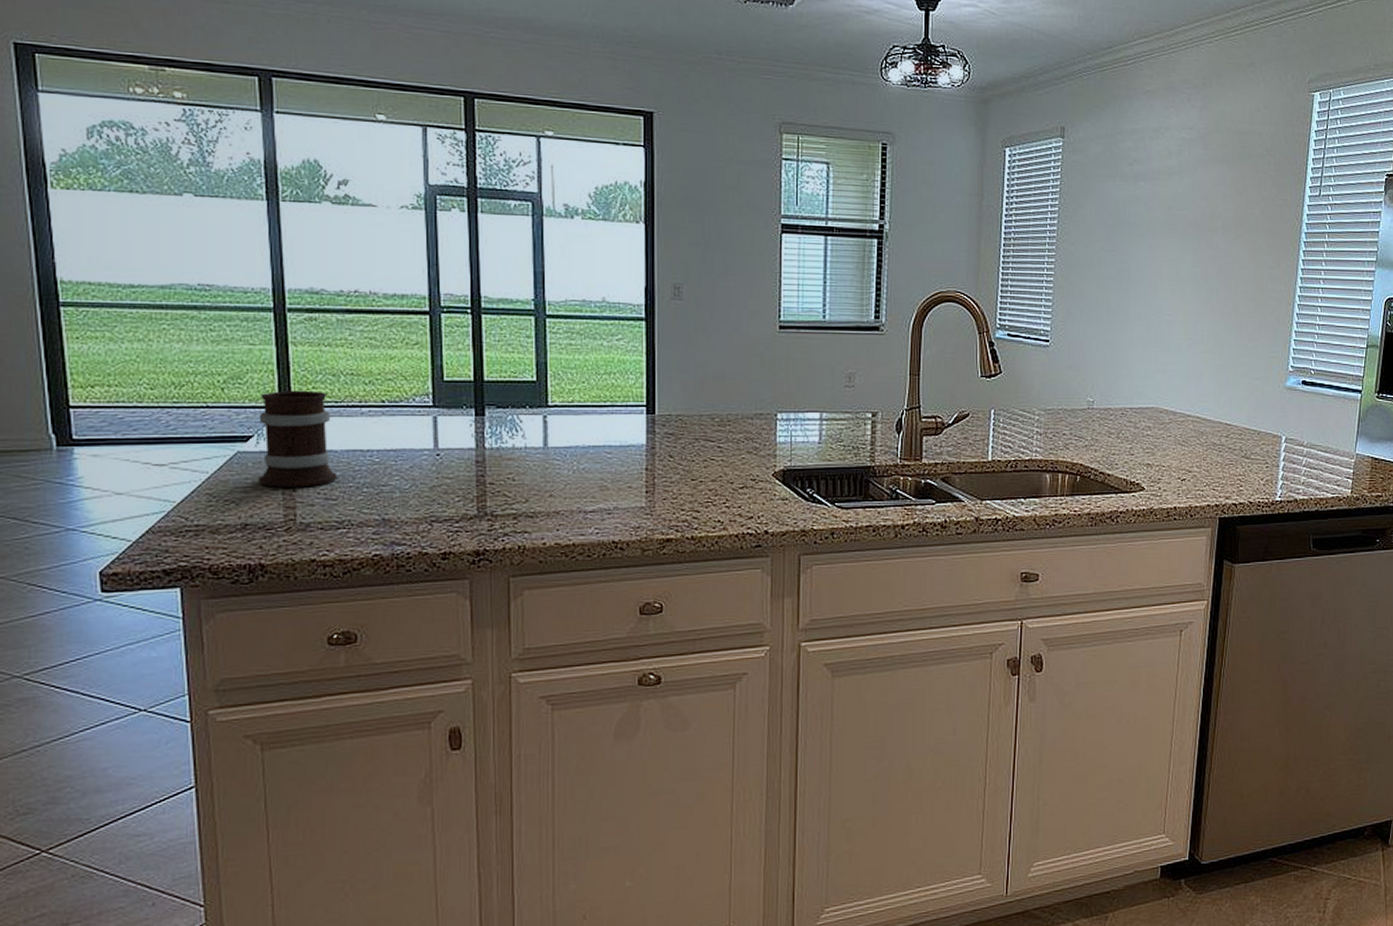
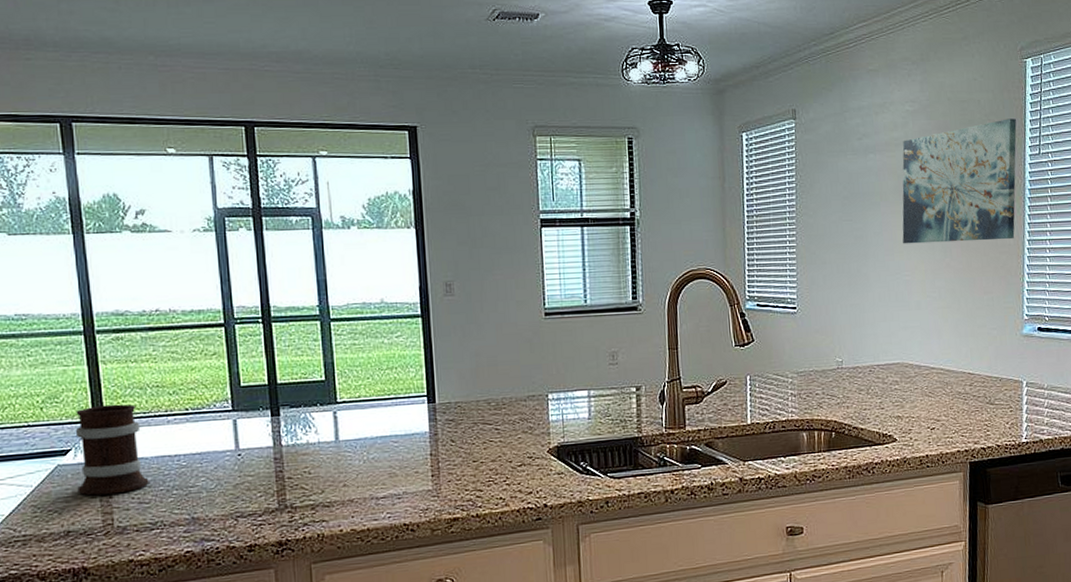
wall art: none [1168,155,1298,285] -> present [902,118,1017,244]

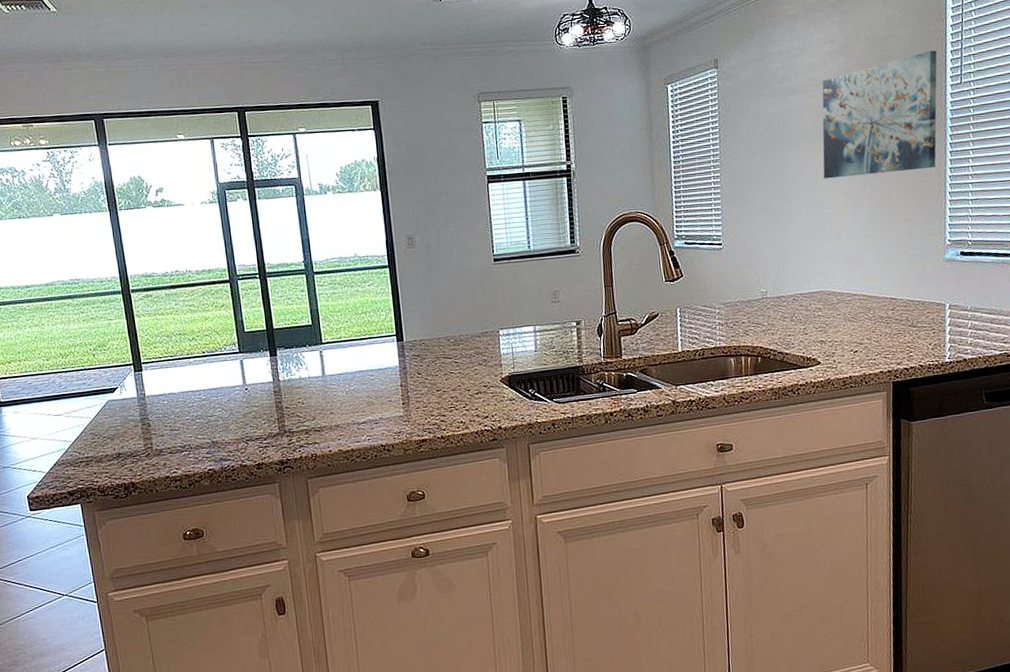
mug: present [75,404,149,496] -> none [119,349,178,425]

